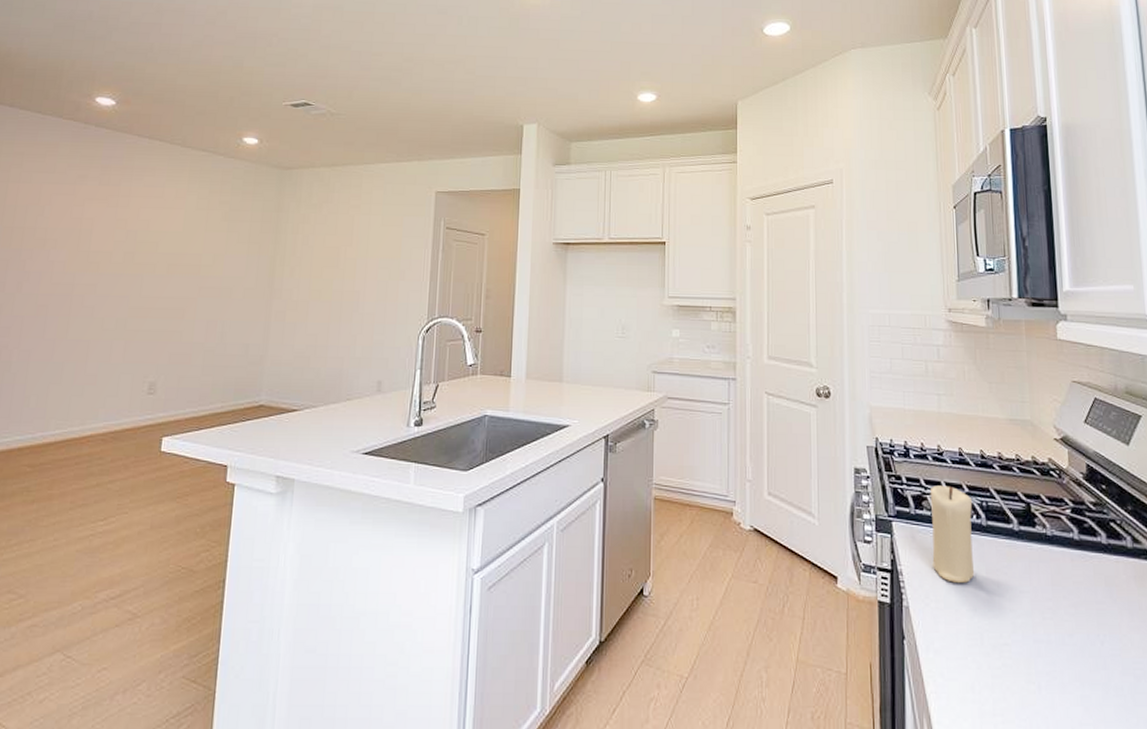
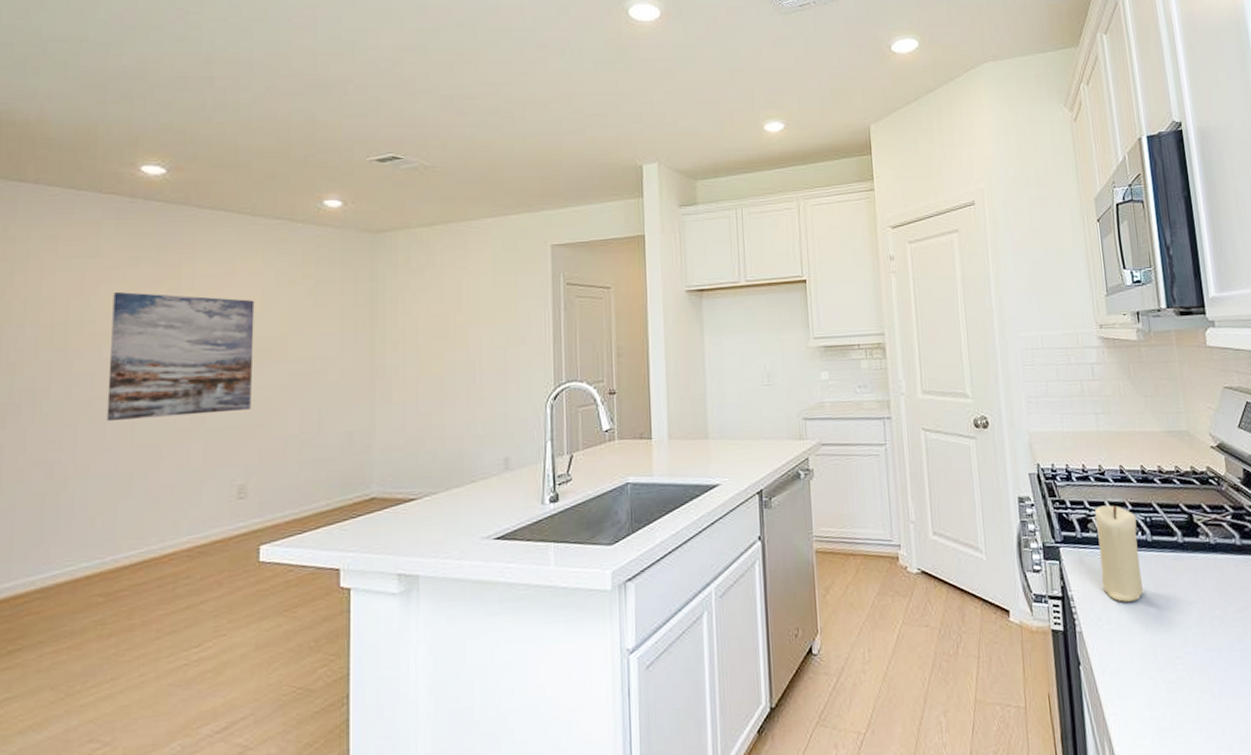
wall art: none [48,205,178,317] -> present [106,292,255,421]

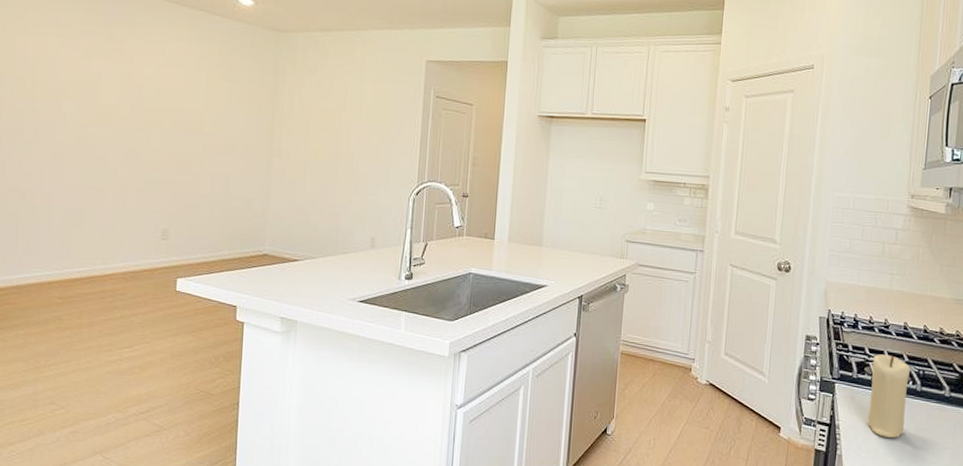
wall art: present [106,292,255,421] -> none [64,58,180,169]

